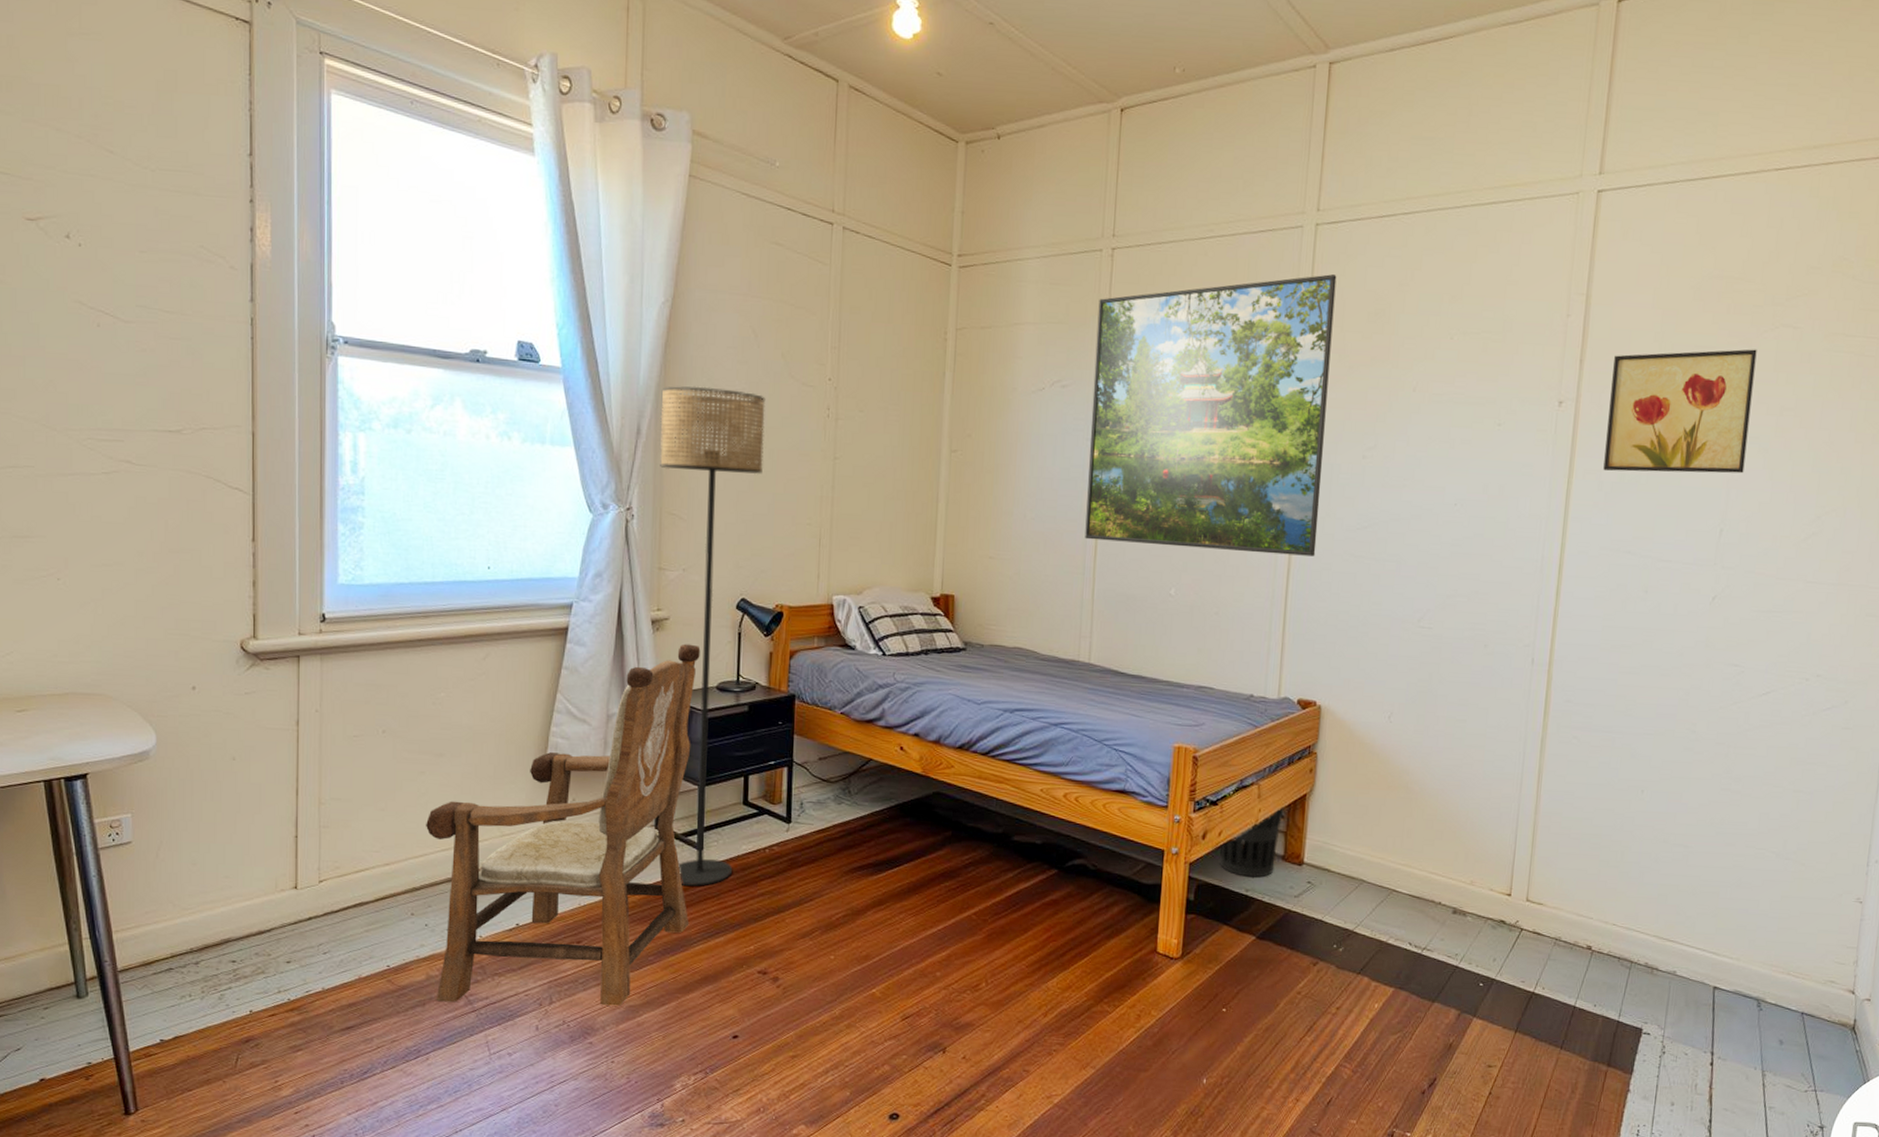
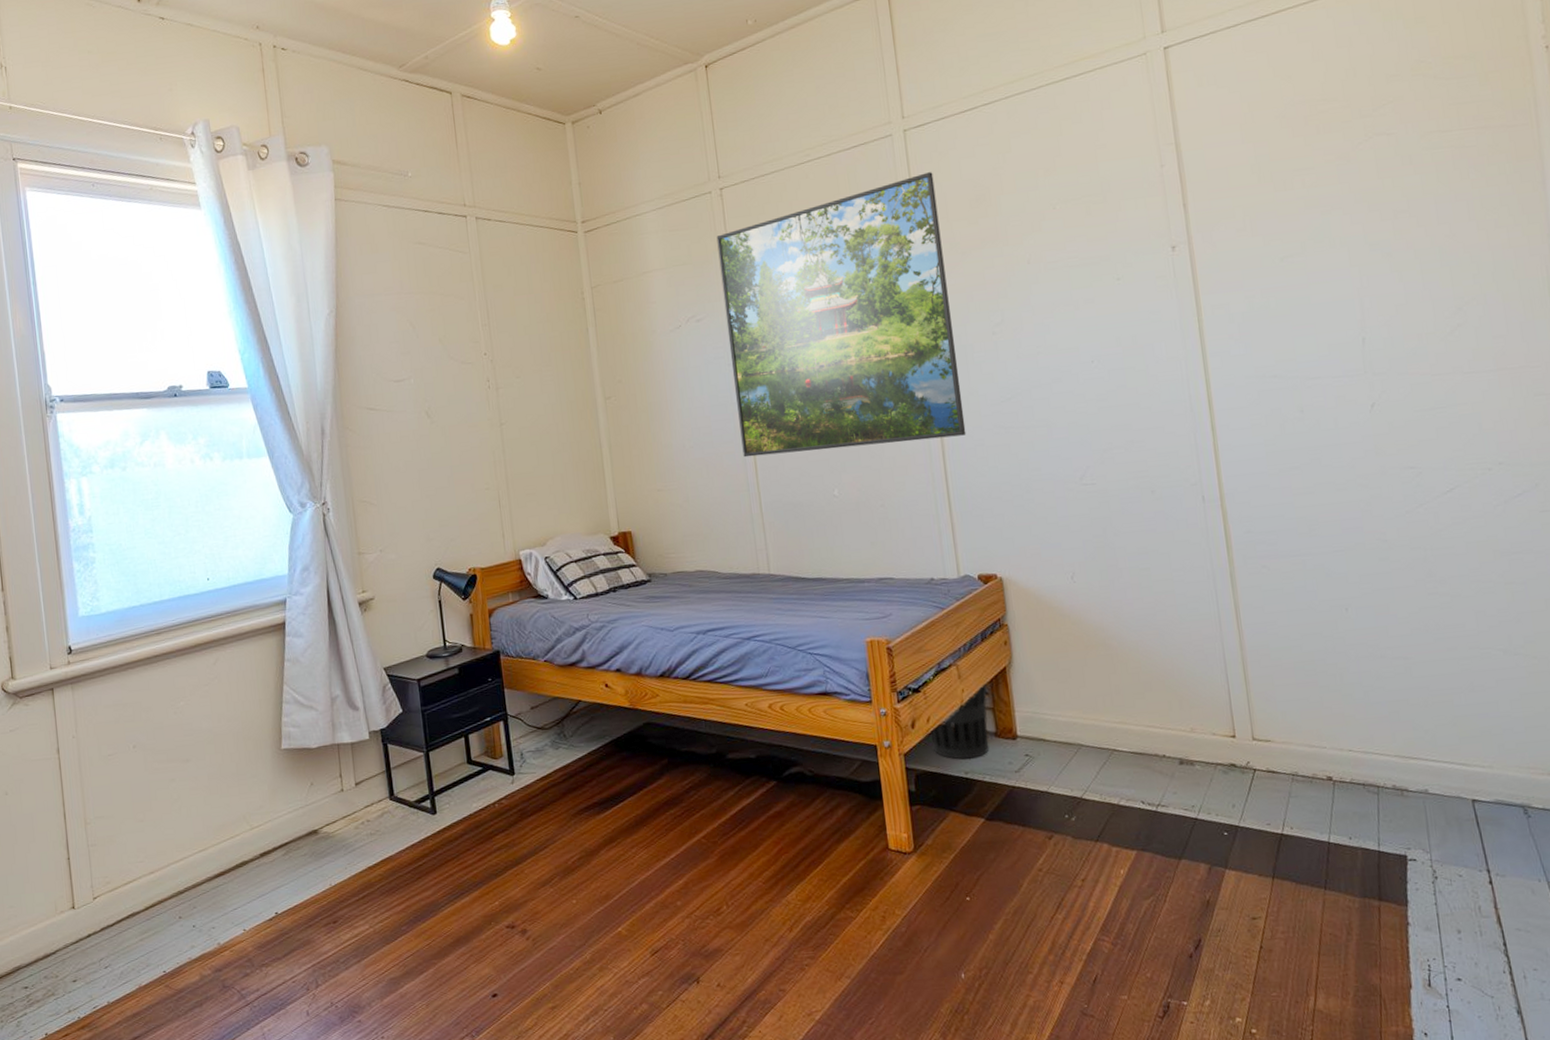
armchair: present [426,643,701,1006] -> none [182,618,435,1000]
floor lamp: present [660,386,766,886] -> none [339,379,468,851]
wall art: present [1603,349,1757,474] -> none [1216,161,1372,303]

